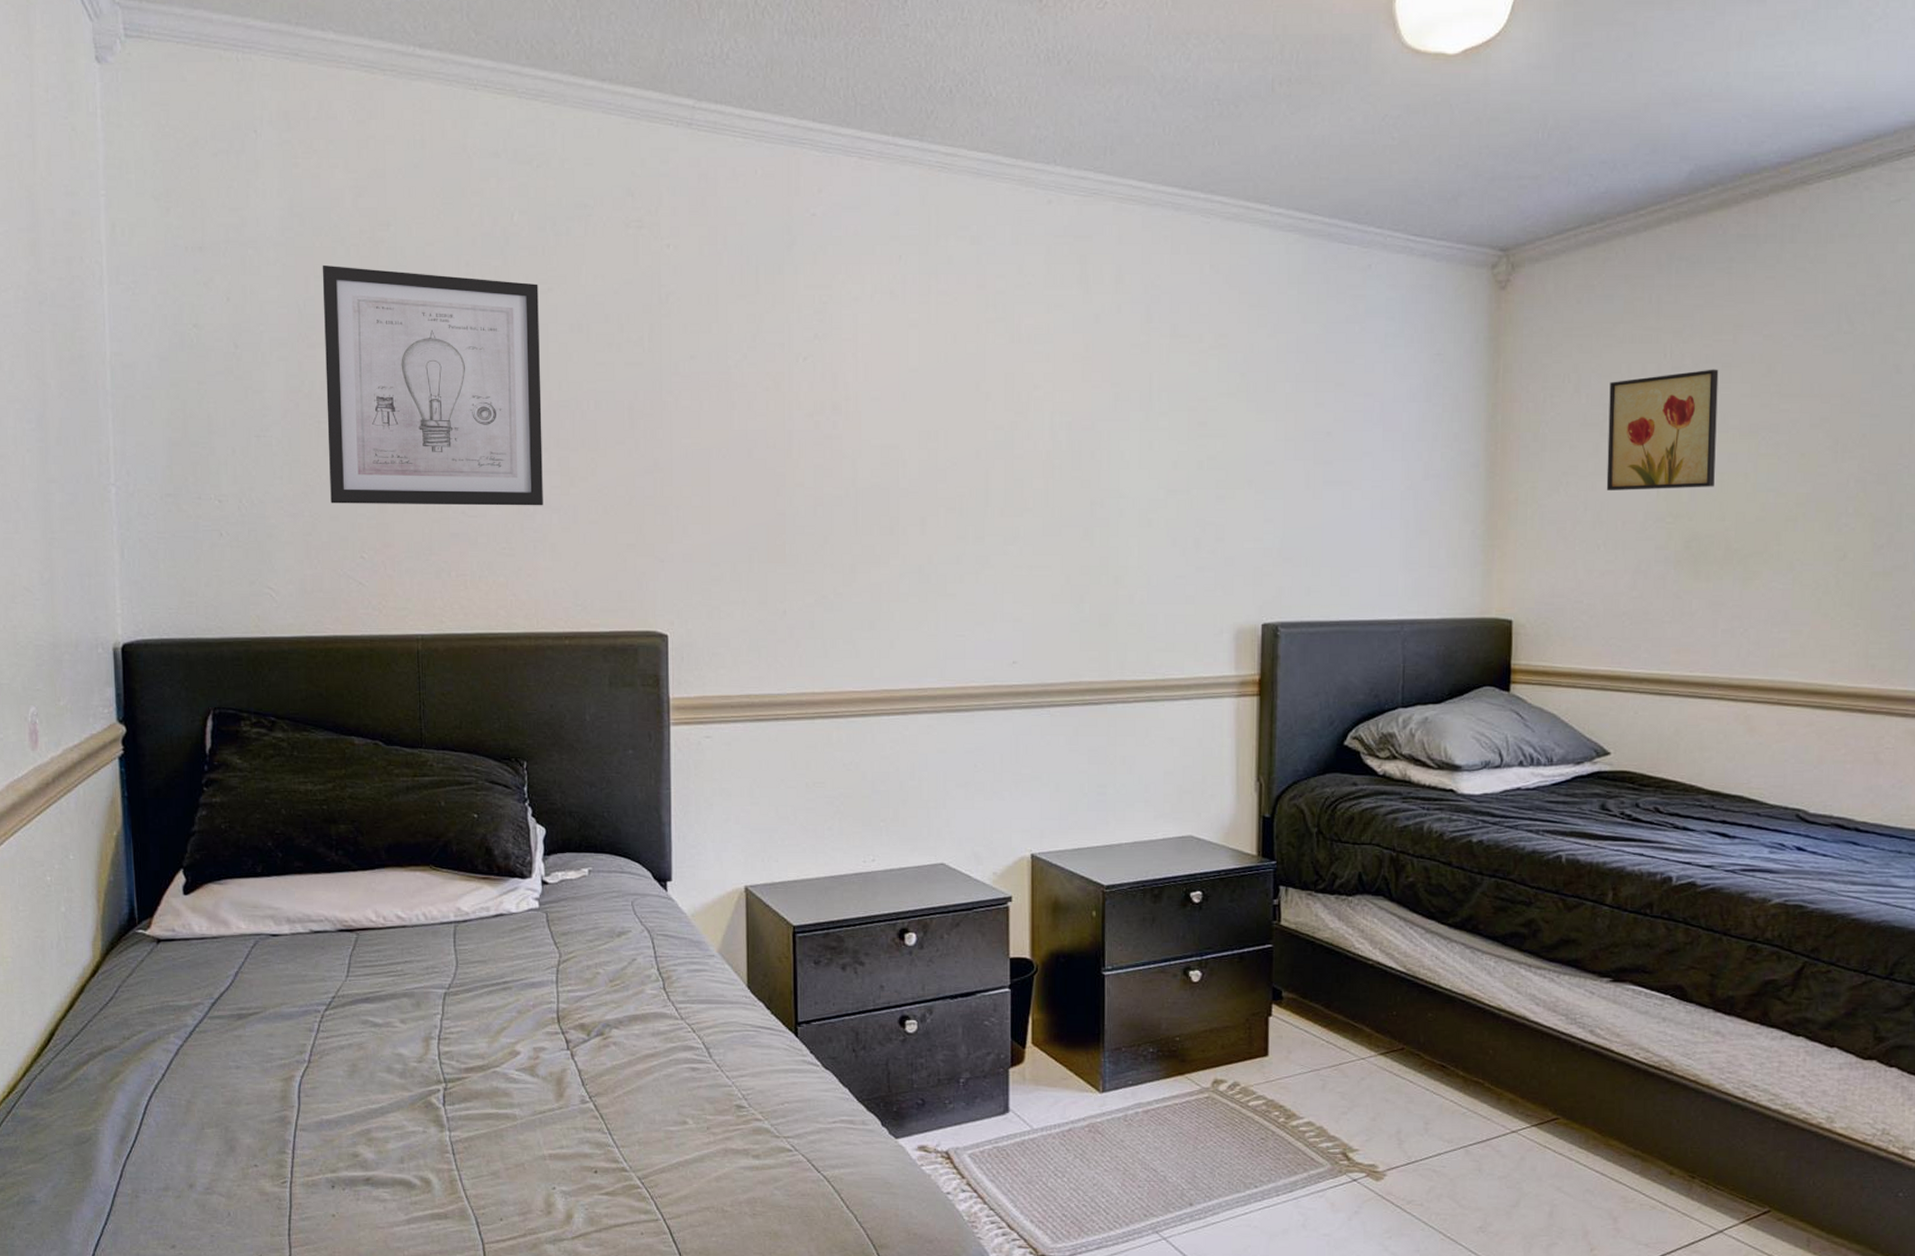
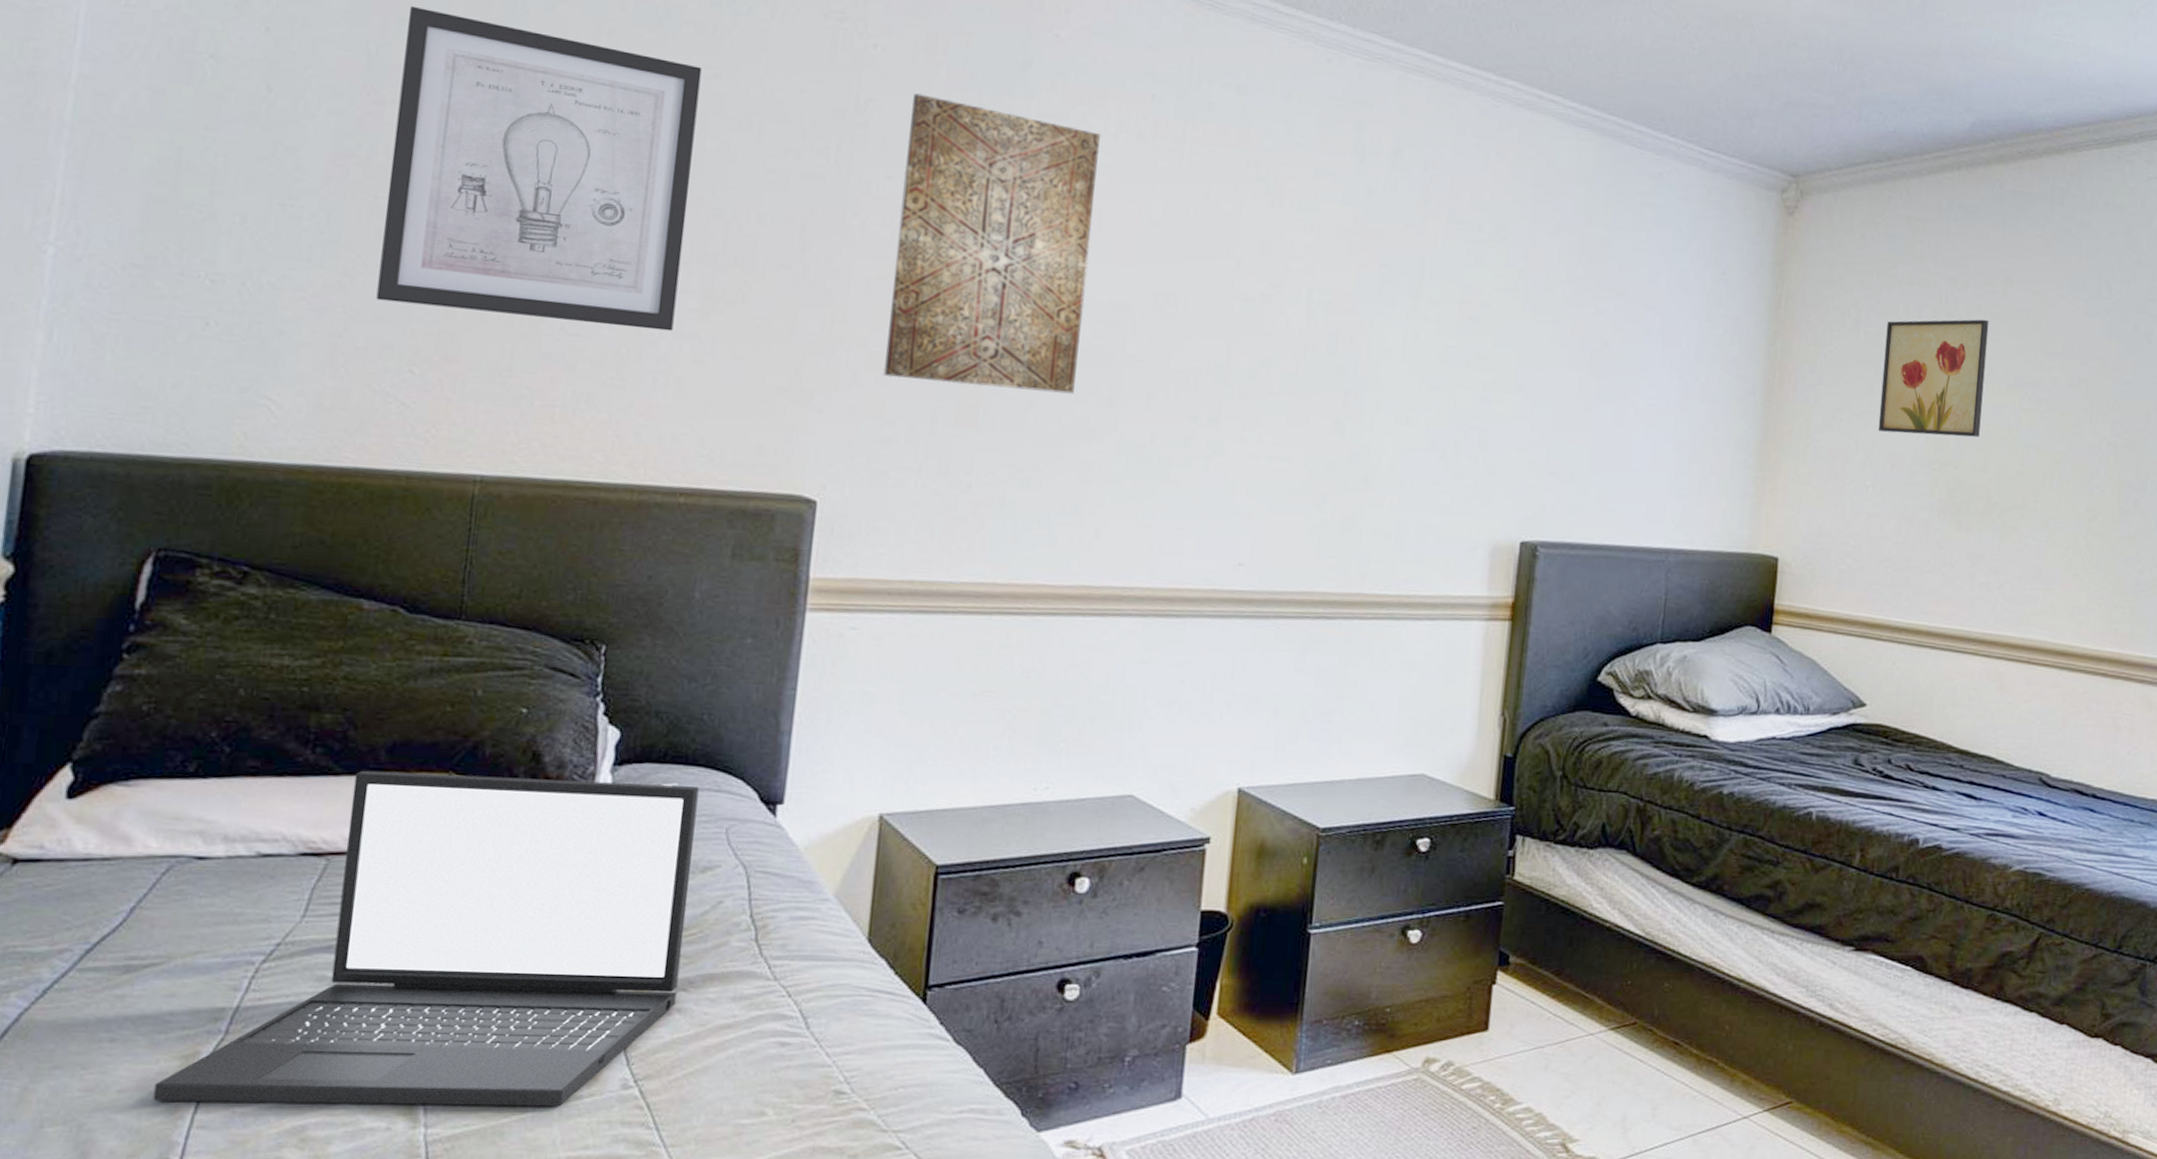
laptop: none [269,866,611,1117] -> present [153,770,699,1107]
wall art: none [703,282,861,528] -> present [882,93,1102,394]

